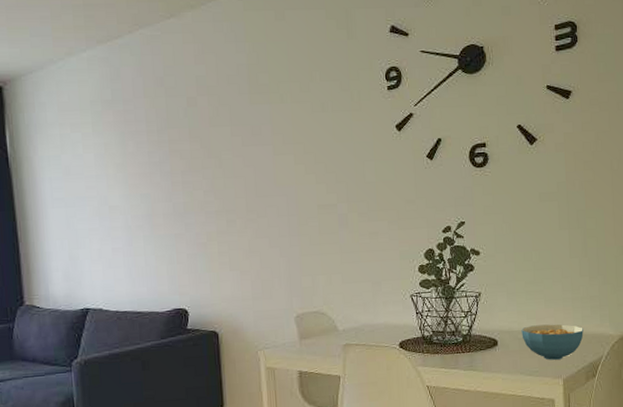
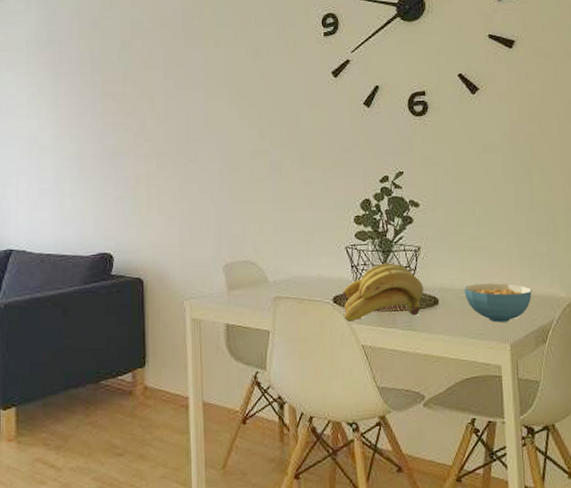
banana bunch: none [408,308,484,365] -> present [342,263,424,322]

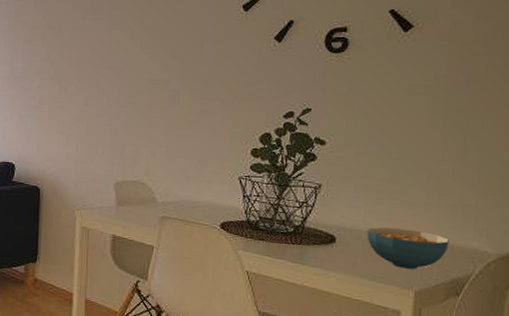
banana bunch: present [342,263,424,322] -> none [231,196,321,251]

